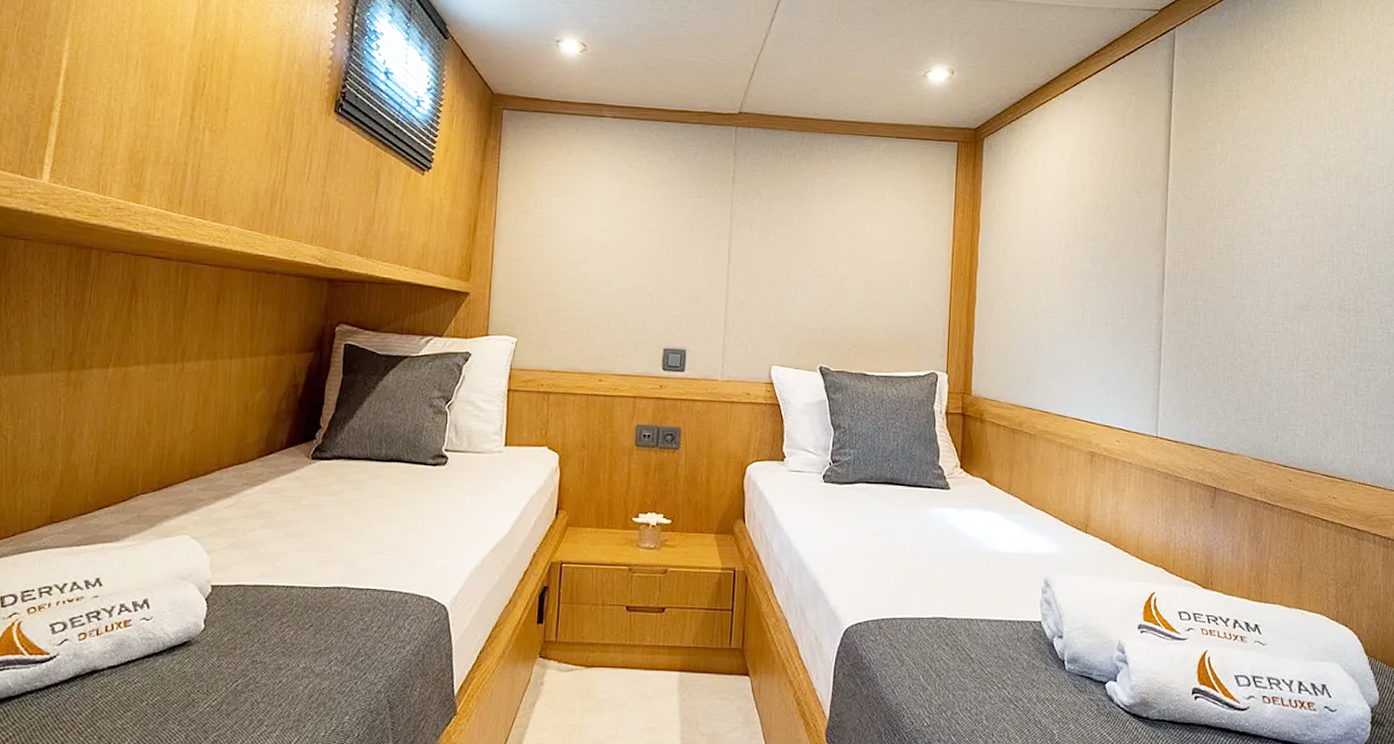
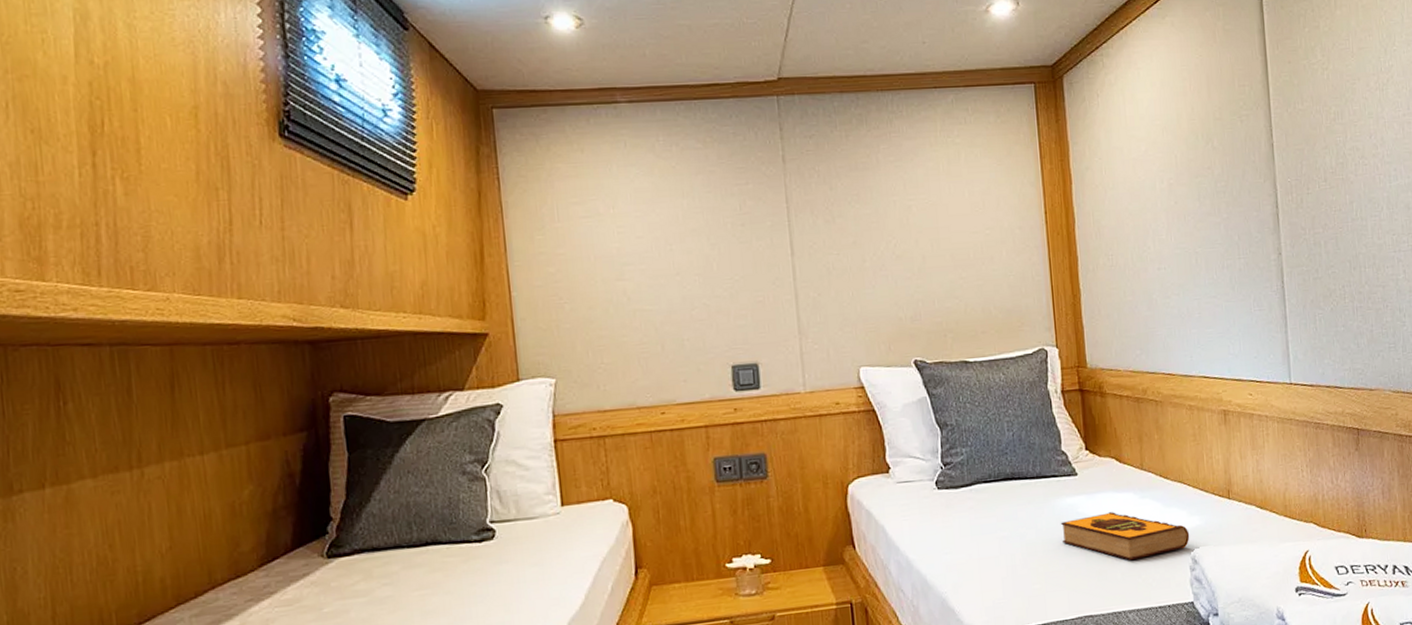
hardback book: none [928,527,1046,575] -> present [1060,512,1190,561]

